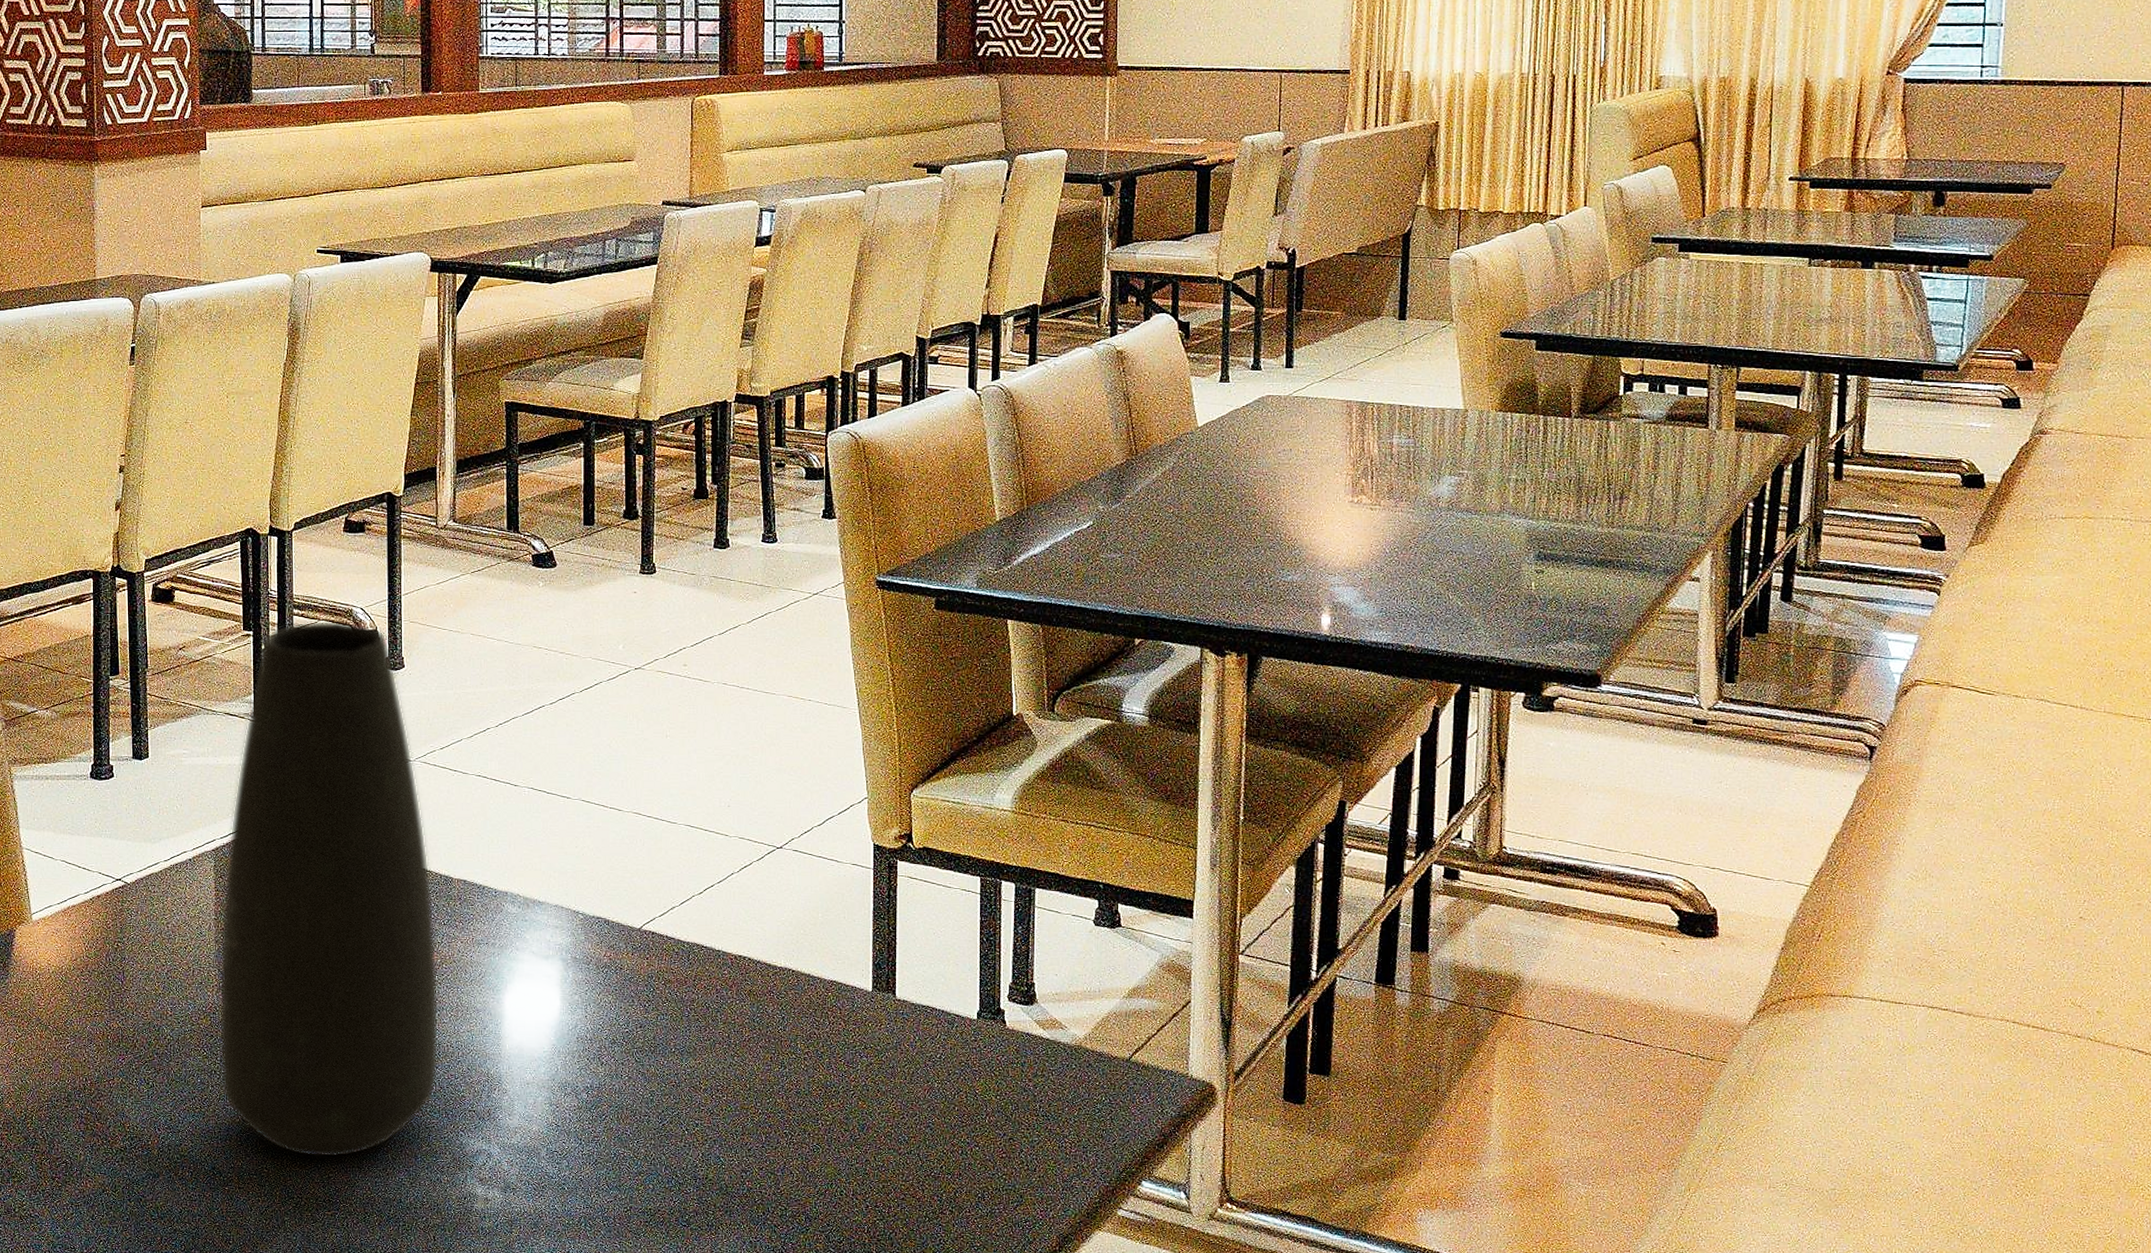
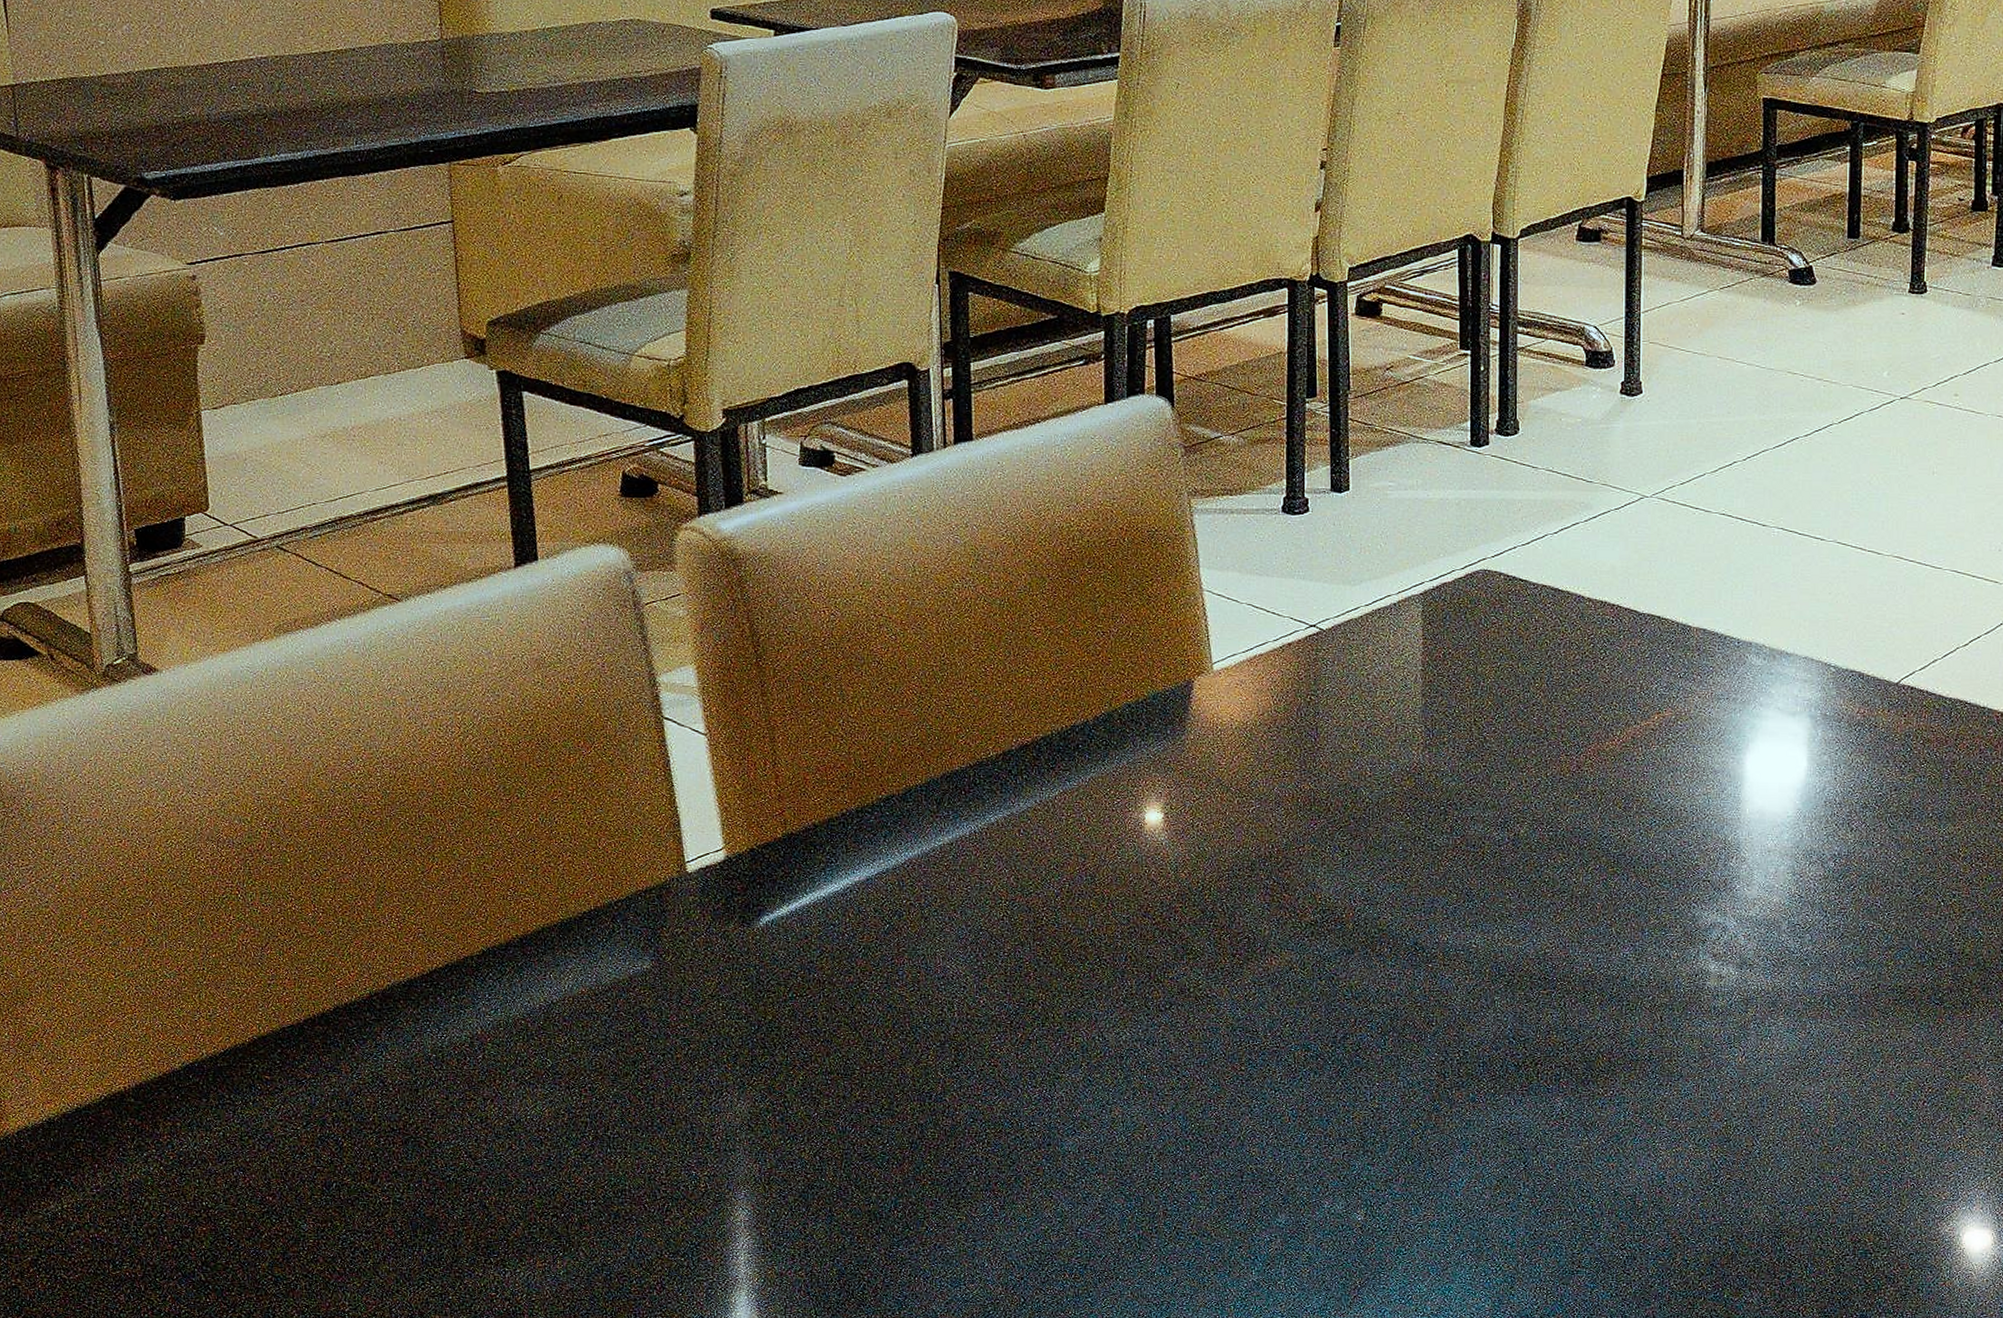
vase: present [218,620,439,1158] -> none [1424,339,1672,932]

